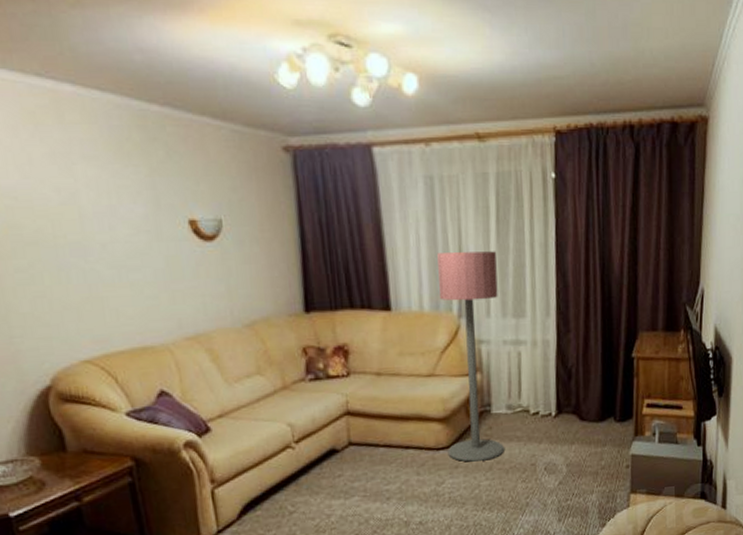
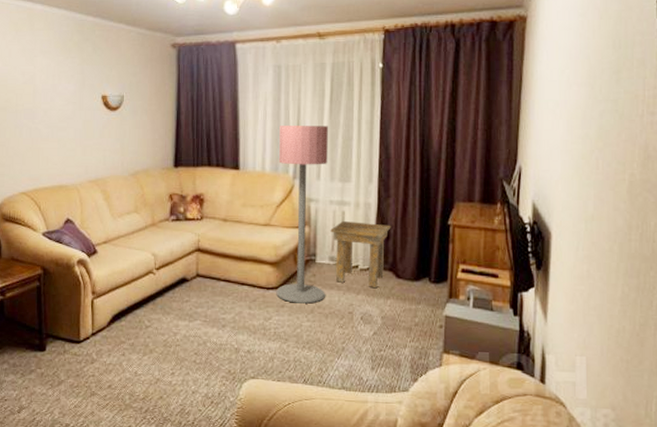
side table: none [505,362,573,434] -> present [330,221,391,287]

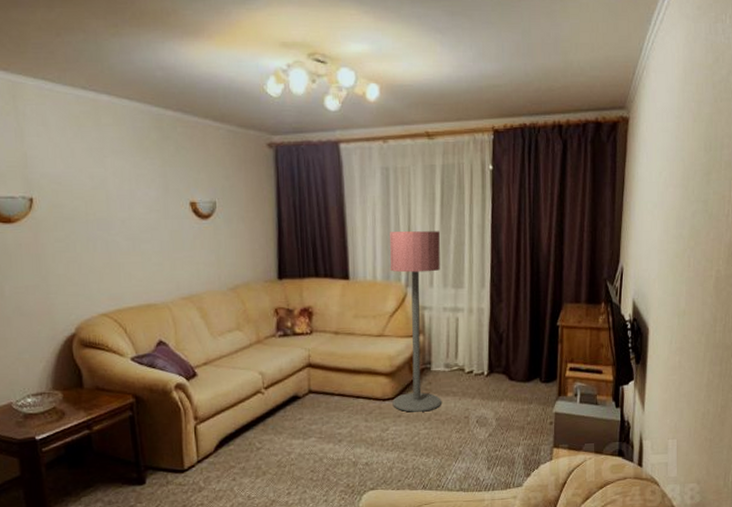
side table: present [330,221,391,287] -> none [444,327,504,391]

